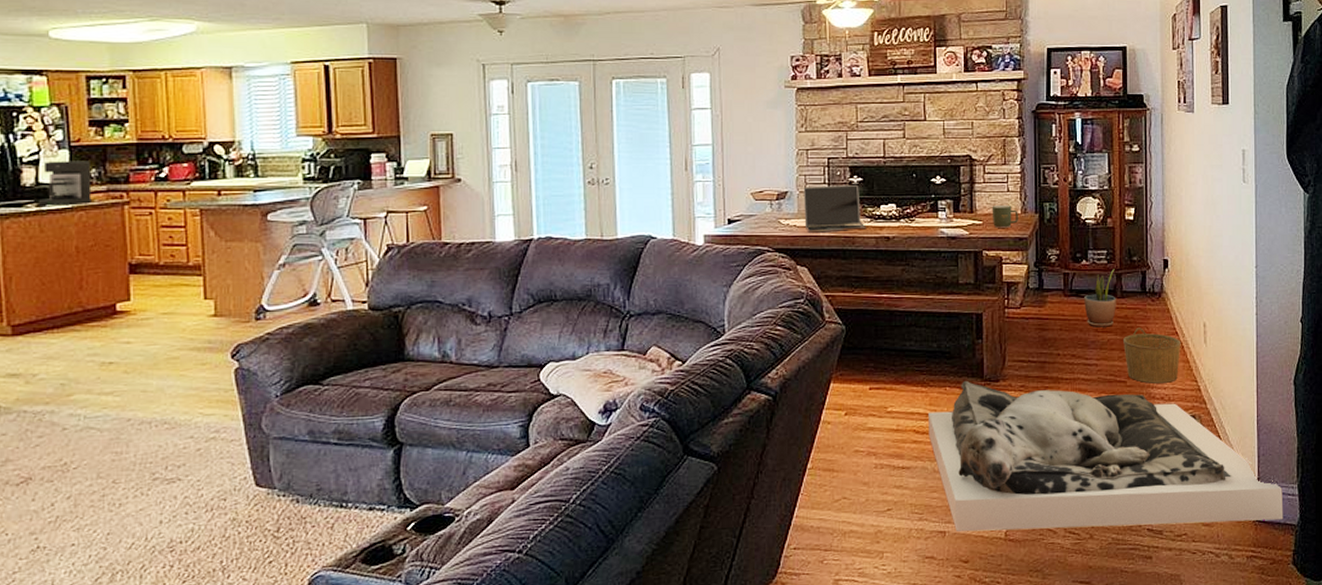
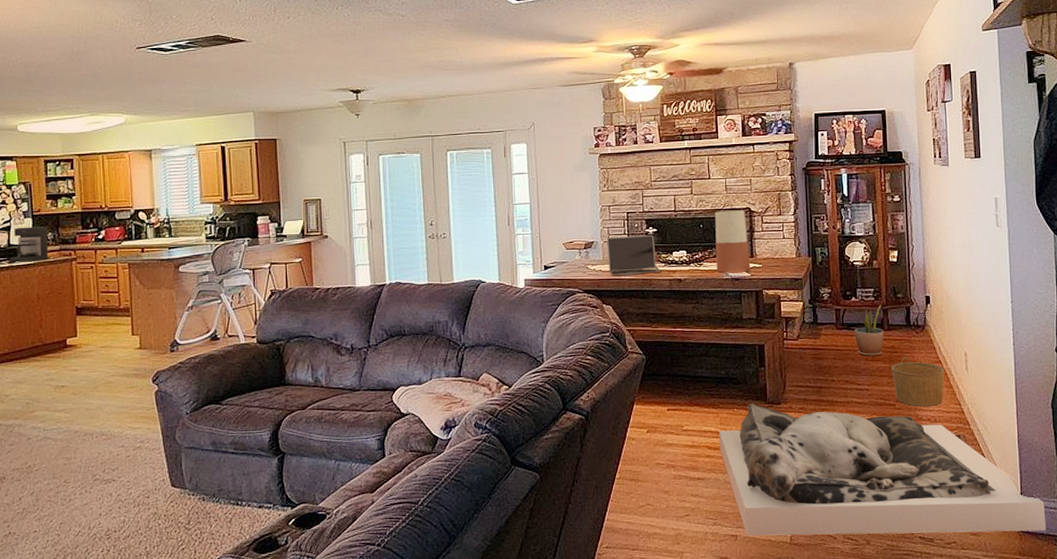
vase: none [930,158,970,231] -> present [715,211,751,274]
mug: present [992,204,1018,228] -> none [770,249,793,270]

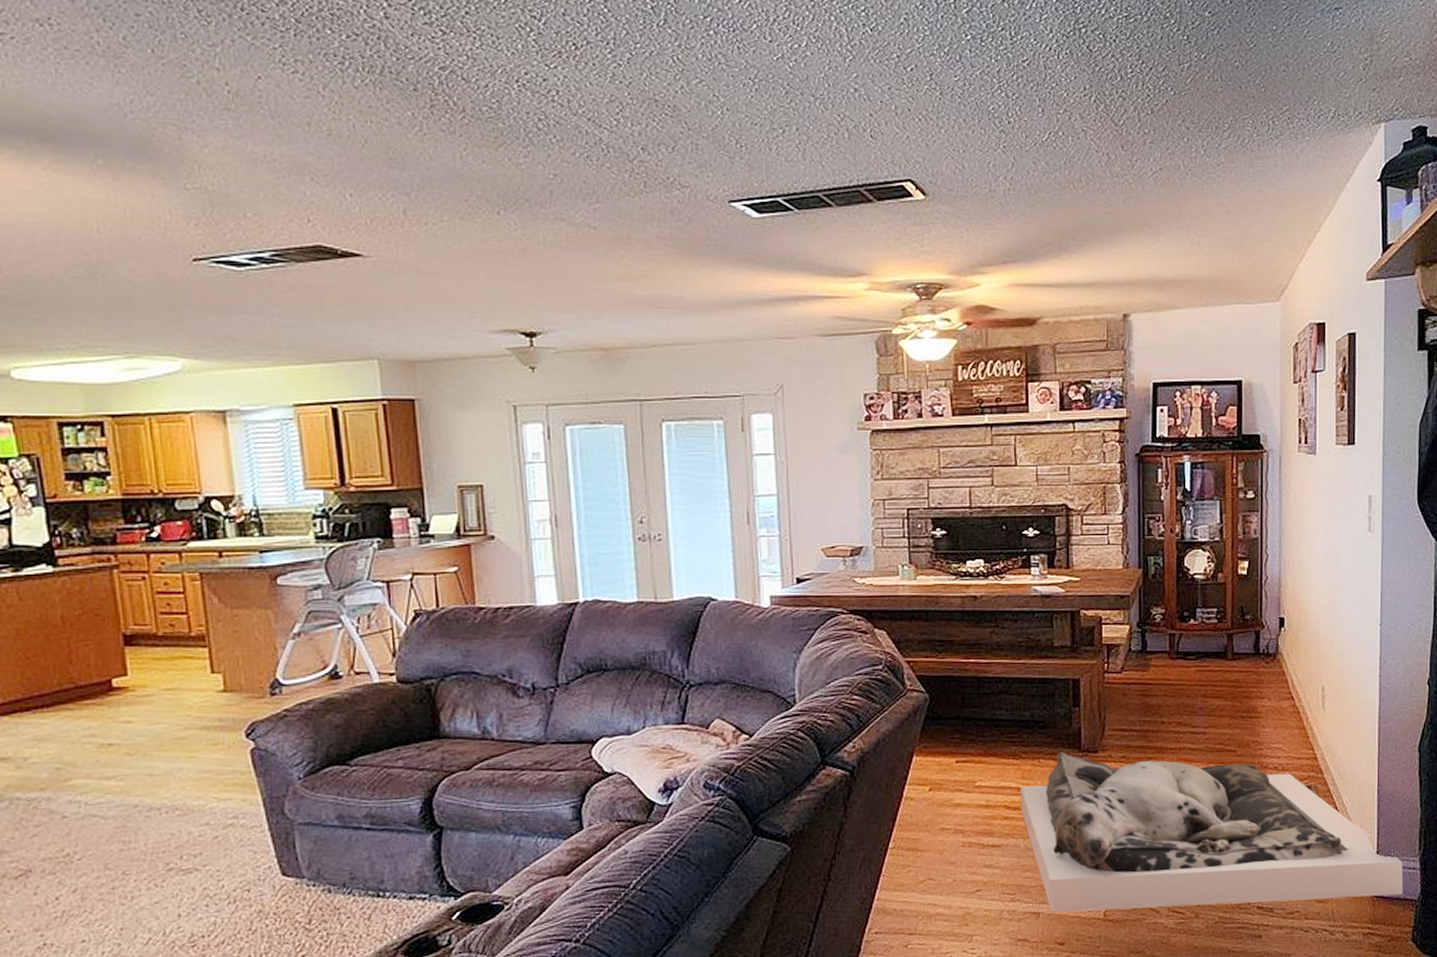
coffee maker: present [11,226,49,263] -> none [15,519,75,571]
laptop: present [607,234,661,276] -> none [880,538,950,592]
vase: present [715,211,751,274] -> none [1022,508,1066,589]
potted plant: present [855,305,884,357] -> none [1192,629,1227,693]
basket: present [891,356,945,407] -> none [1234,692,1297,753]

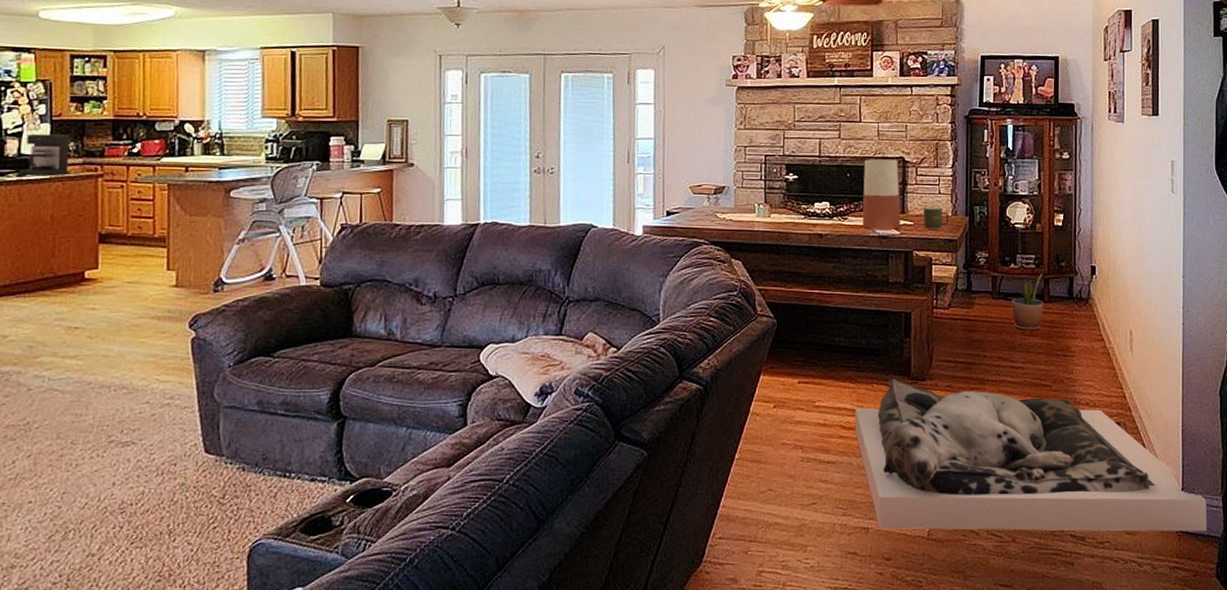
coffee maker: none [15,519,75,571] -> present [20,133,70,177]
vase: none [1022,508,1066,589] -> present [862,159,901,231]
mug: none [1090,559,1120,585] -> present [923,206,949,229]
potted plant: none [1192,629,1227,693] -> present [1012,274,1043,331]

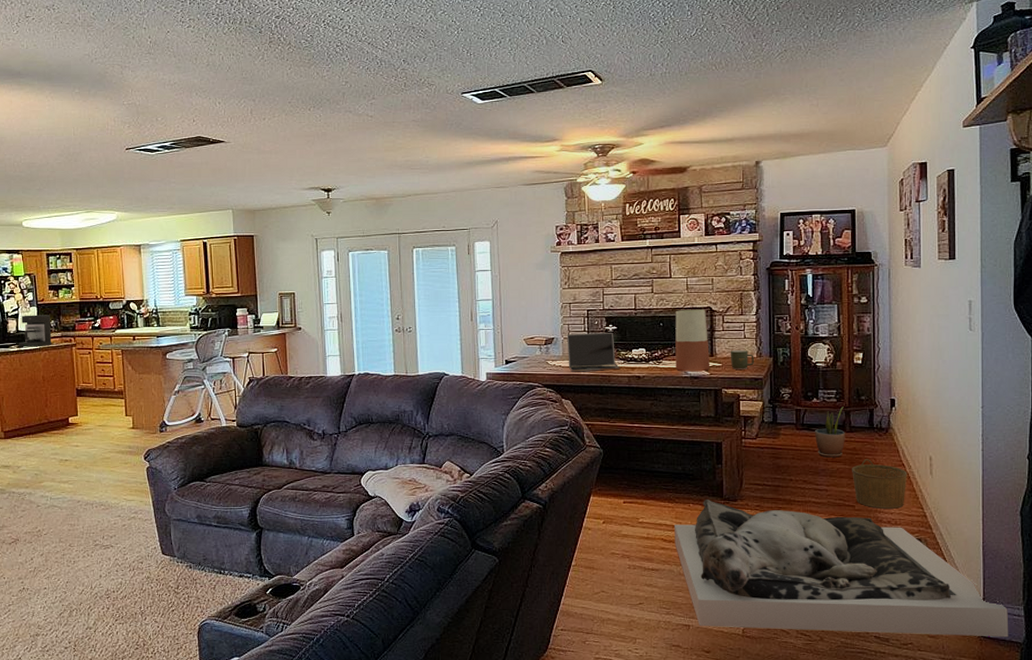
laptop: none [740,181,800,228] -> present [567,332,620,372]
basket: none [1050,332,1107,389] -> present [852,459,908,509]

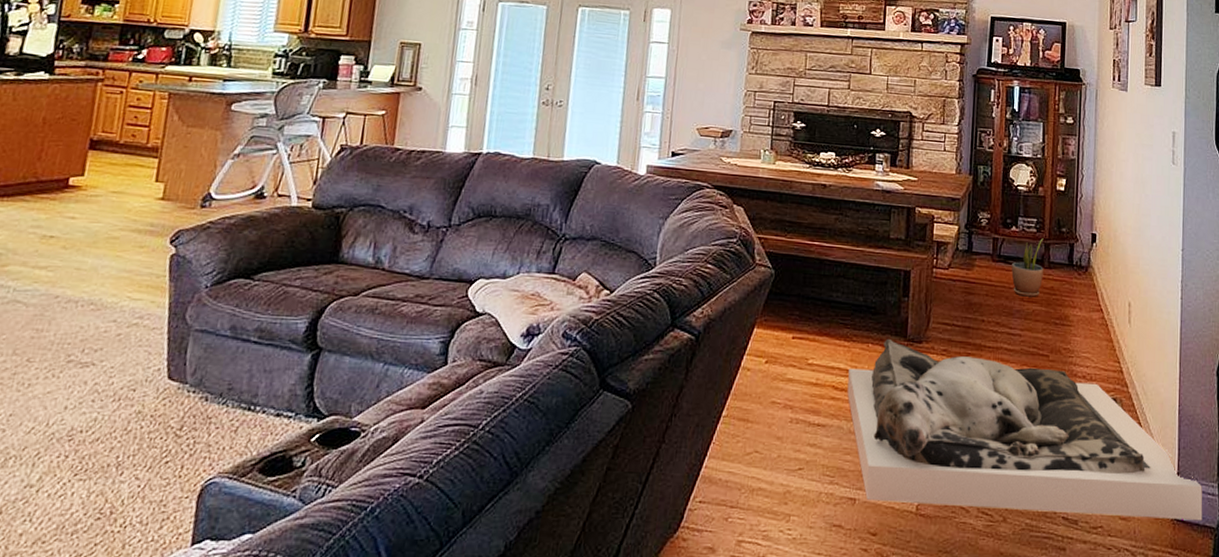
coffee maker: present [19,315,52,347] -> none [18,33,75,78]
laptop: present [567,332,620,372] -> none [745,127,804,176]
vase: present [675,310,711,372] -> none [866,112,906,186]
mug: present [730,349,754,369] -> none [927,163,953,187]
basket: present [852,459,908,509] -> none [1048,300,1106,361]

